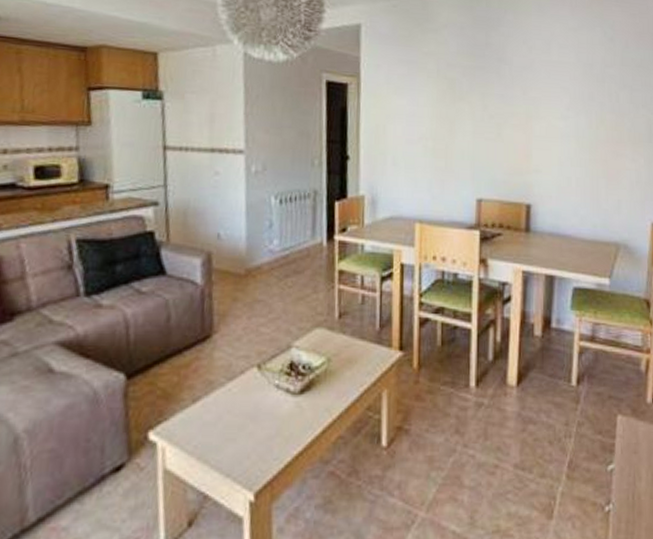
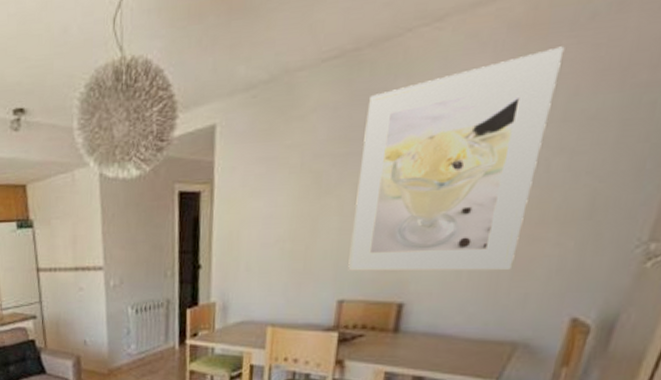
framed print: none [483,11,615,180] -> present [348,46,565,271]

